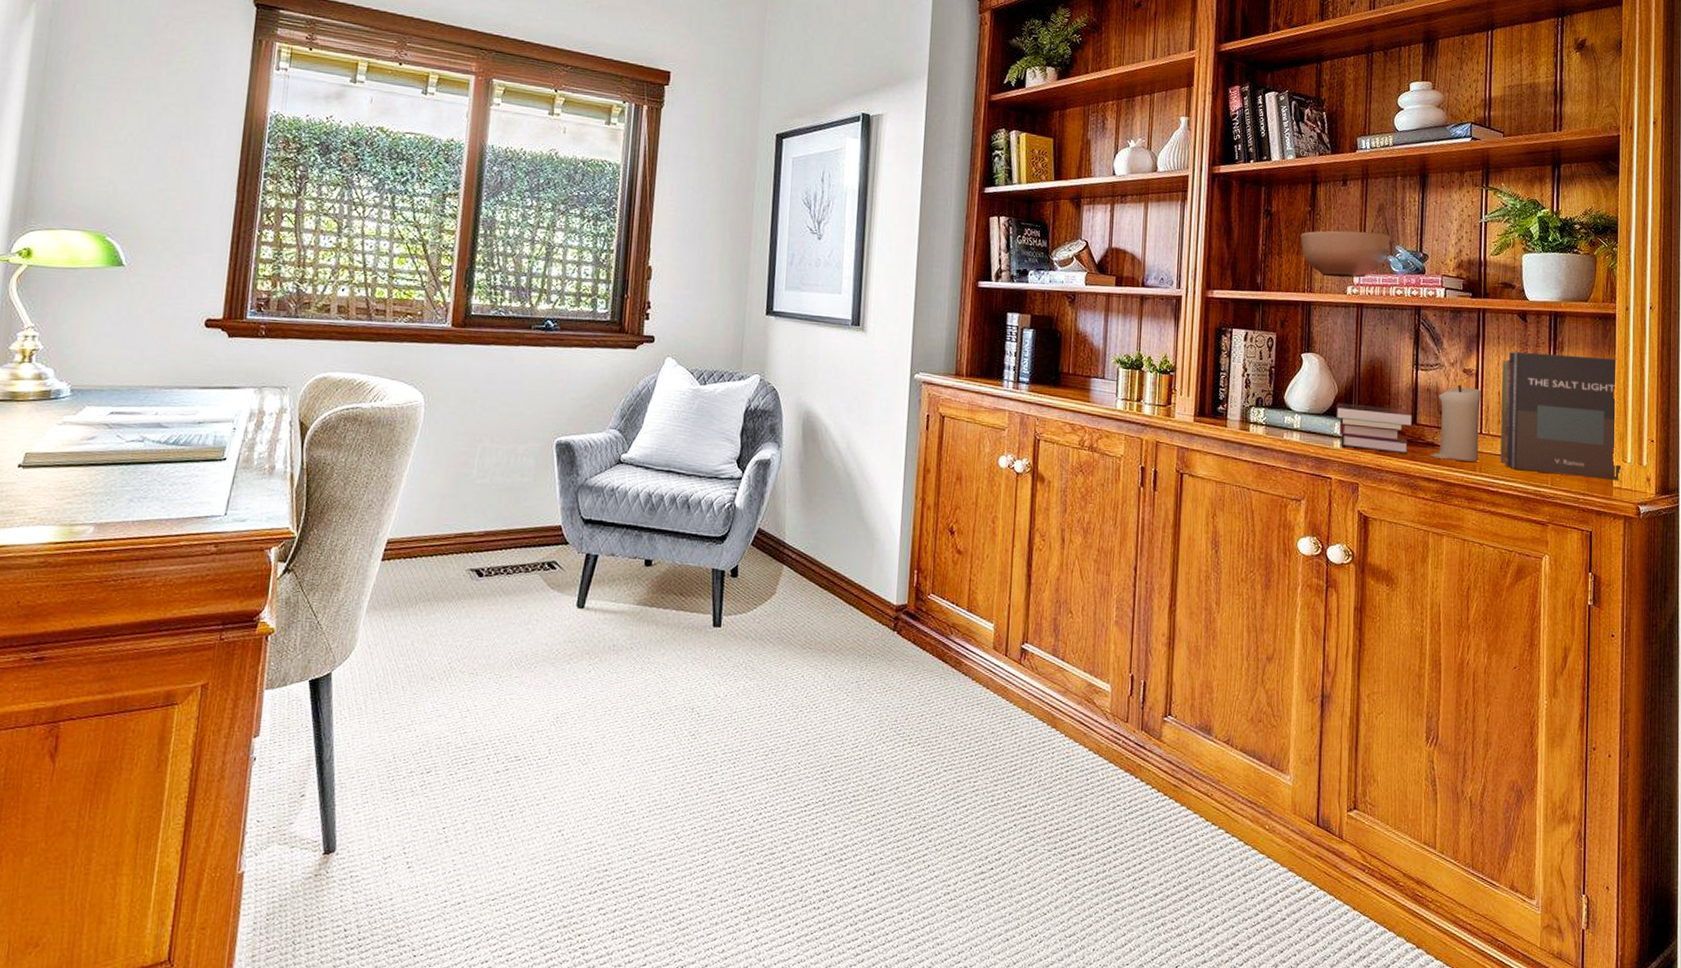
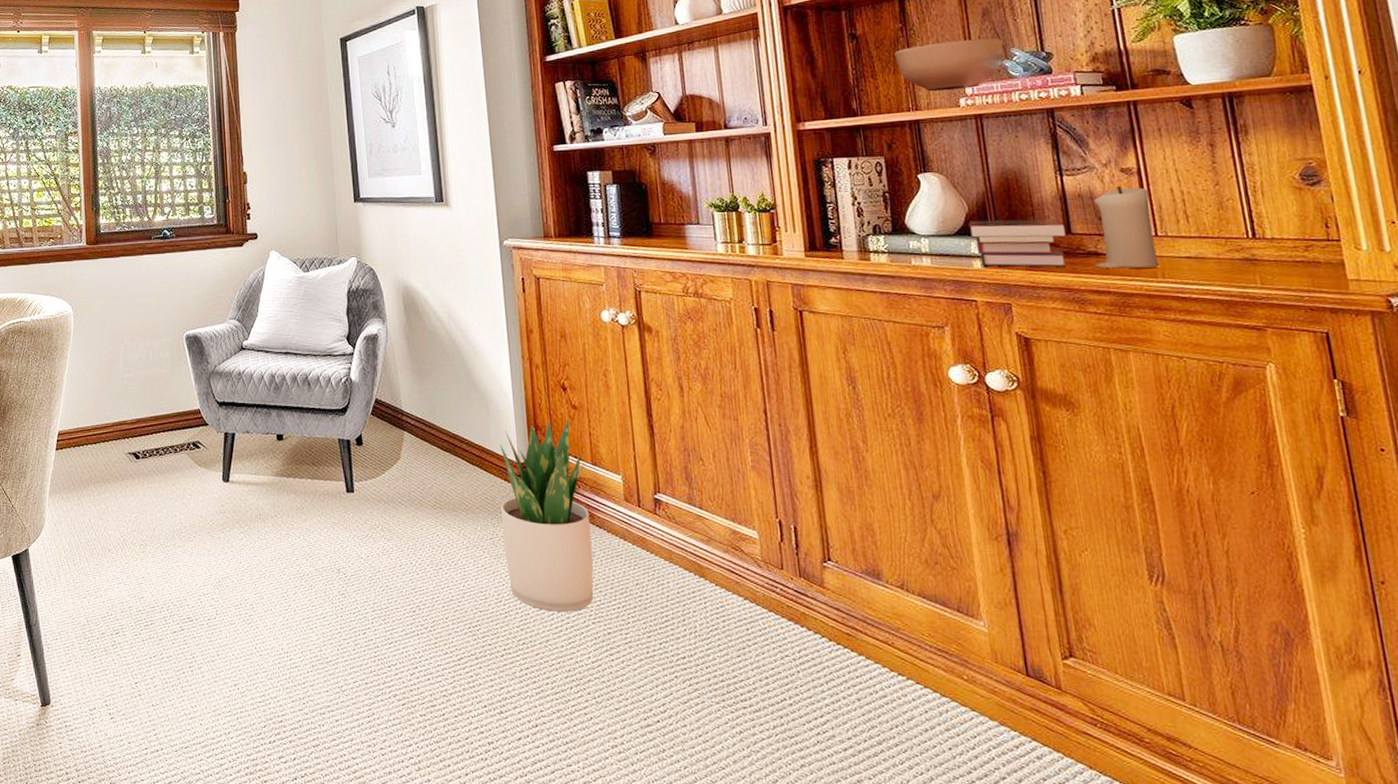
planter: none [868,563,963,759] -> present [500,419,594,612]
books: present [1500,351,1622,482] -> none [1169,134,1359,273]

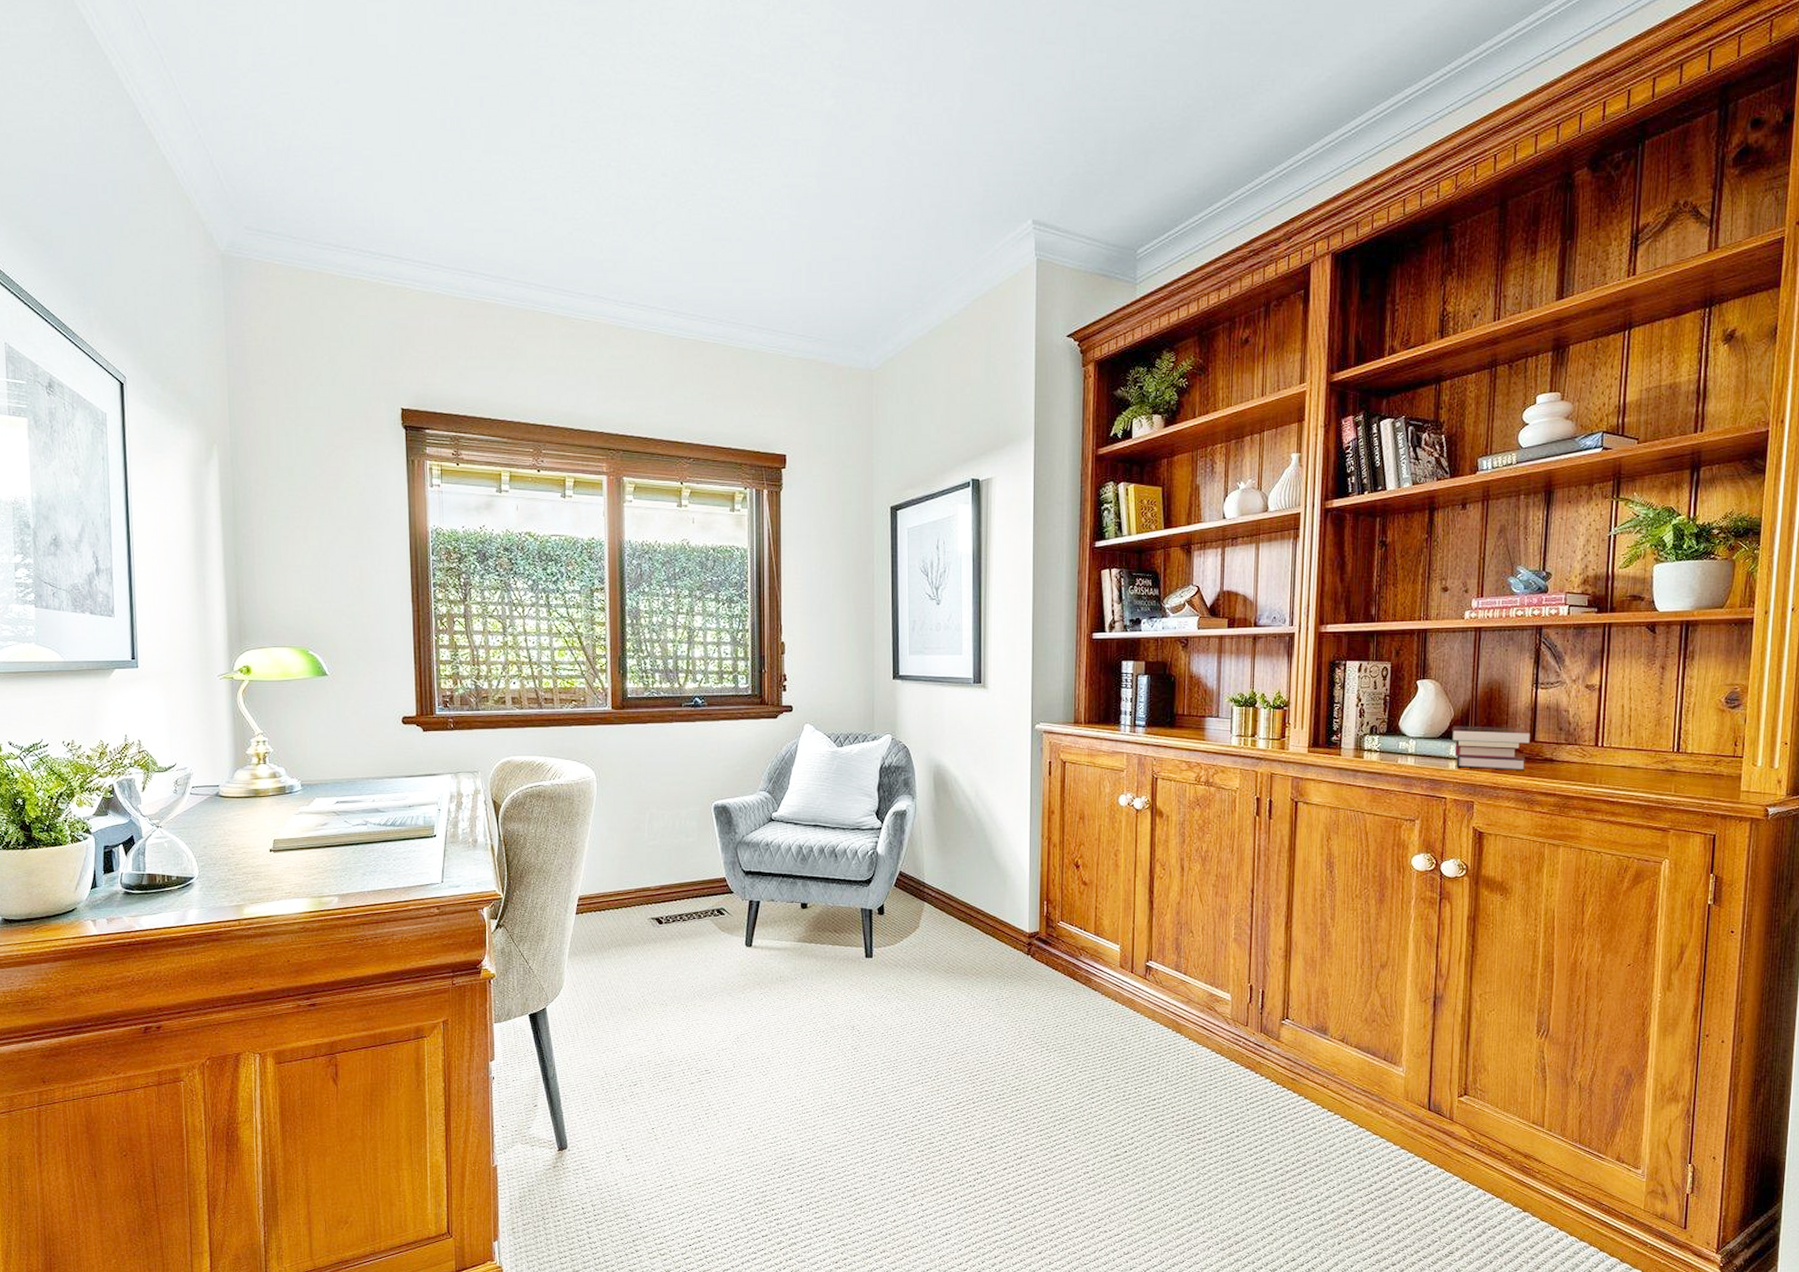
planter: present [500,419,594,612] -> none [1007,894,1090,1063]
bowl: present [894,38,1004,92] -> none [1416,554,1513,603]
candle: present [1094,185,1160,269] -> none [1548,700,1604,775]

